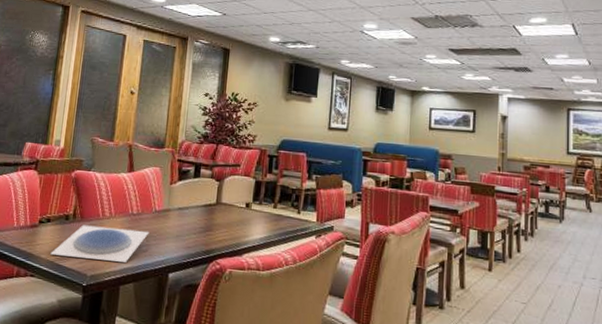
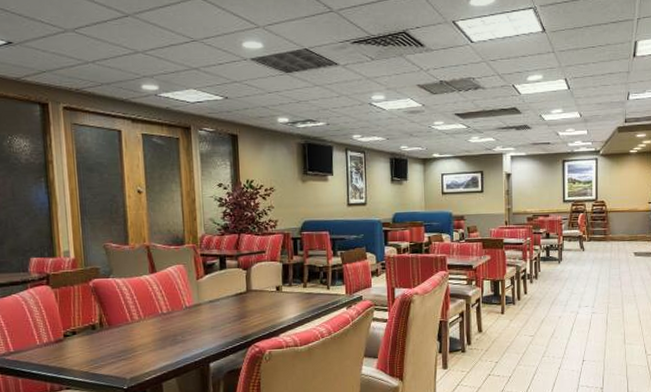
plate: present [50,225,149,262] -> none [83,327,183,365]

